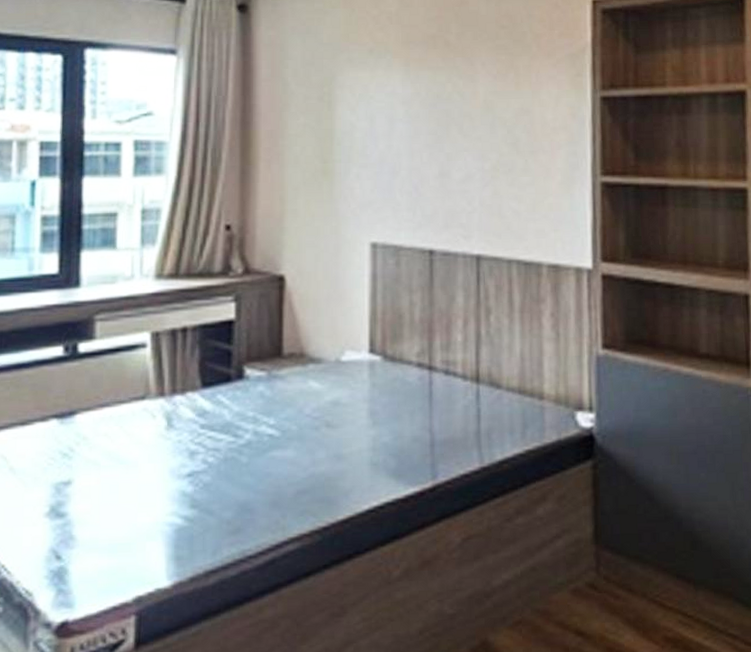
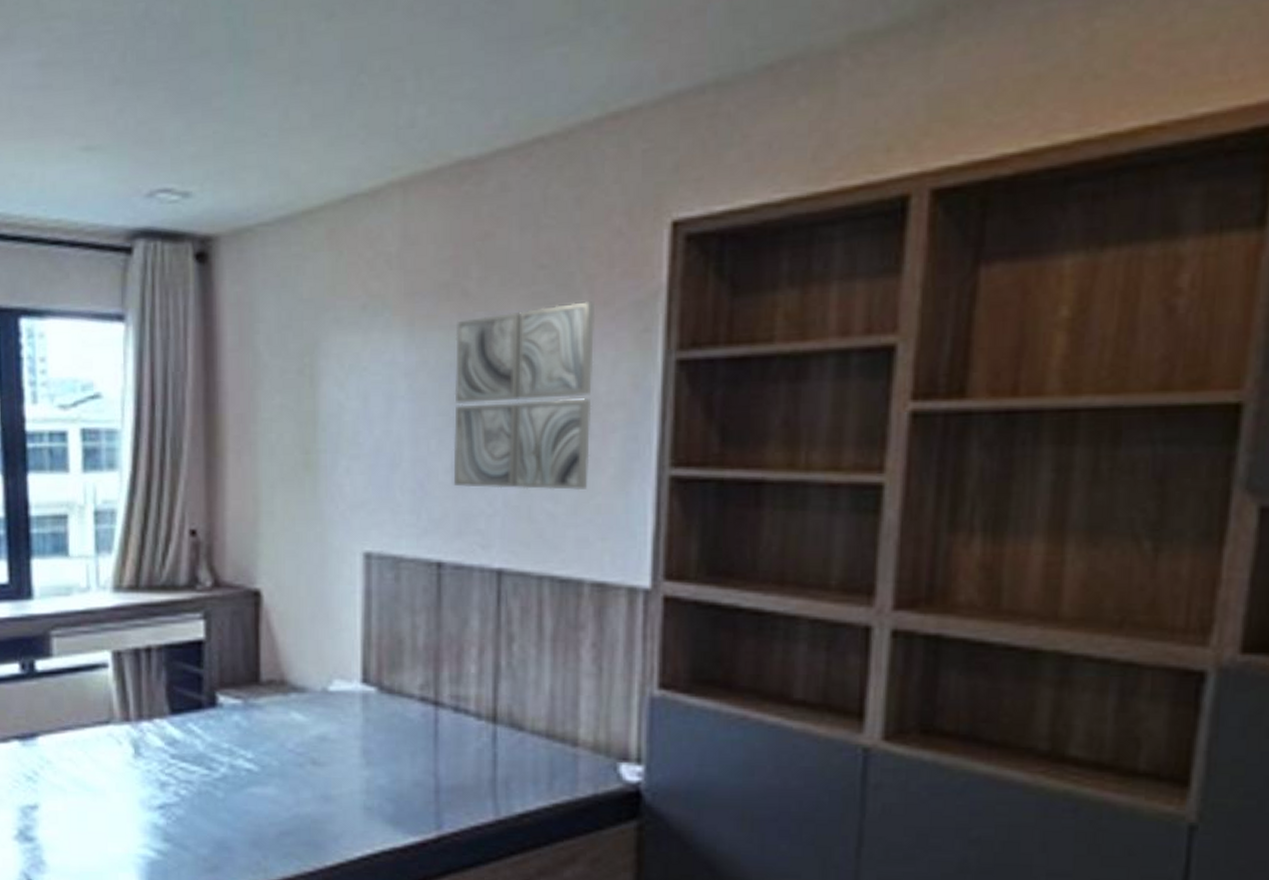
wall art: none [440,52,543,193] -> present [453,300,596,490]

